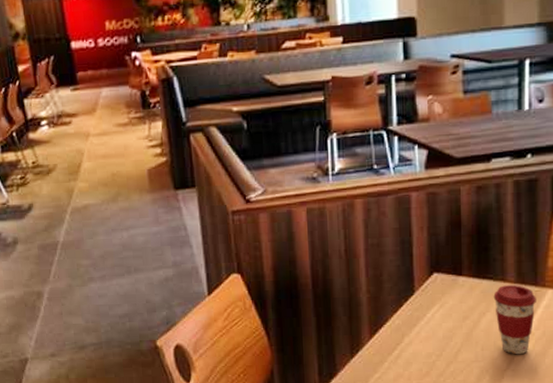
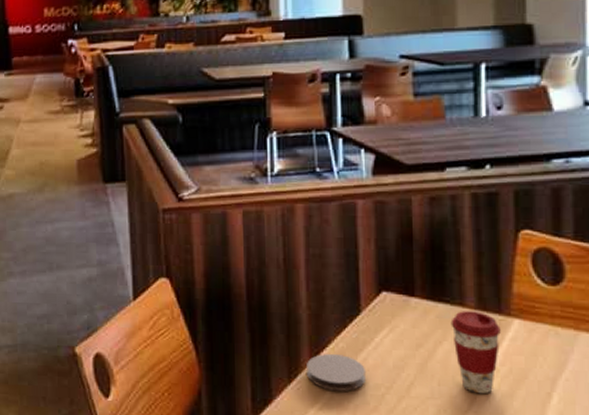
coaster: none [367,329,420,361] -> present [307,353,367,391]

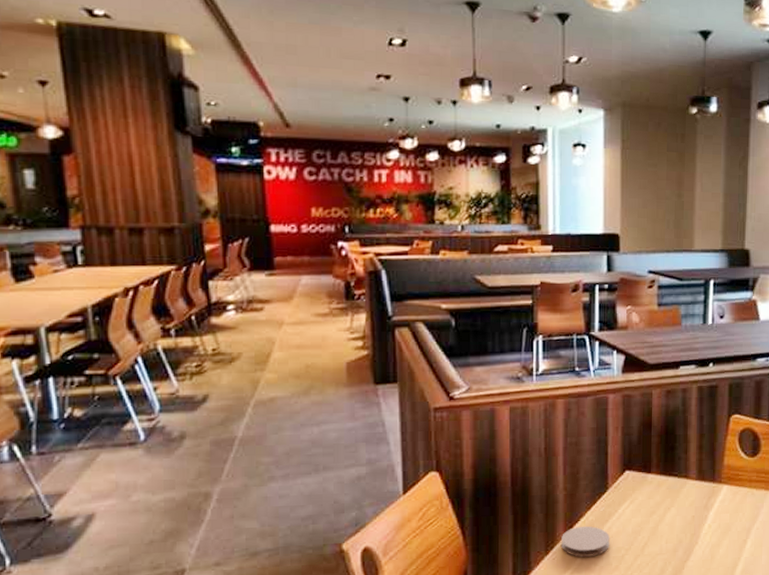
coffee cup: present [450,311,501,394] -> none [677,481,714,547]

